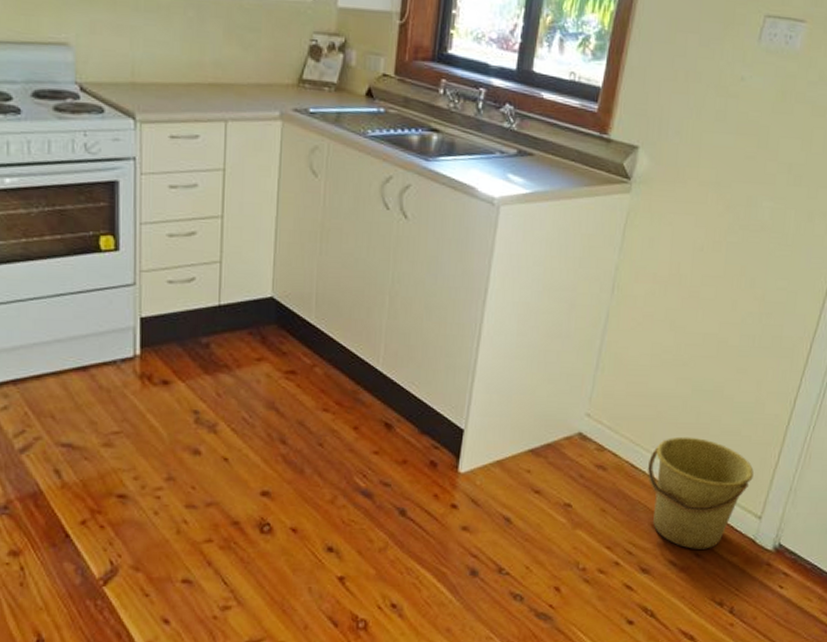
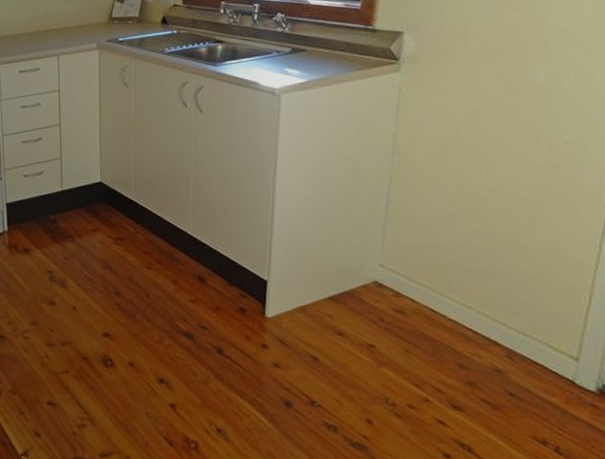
bucket: present [648,436,754,549] -> none [448,283,563,389]

